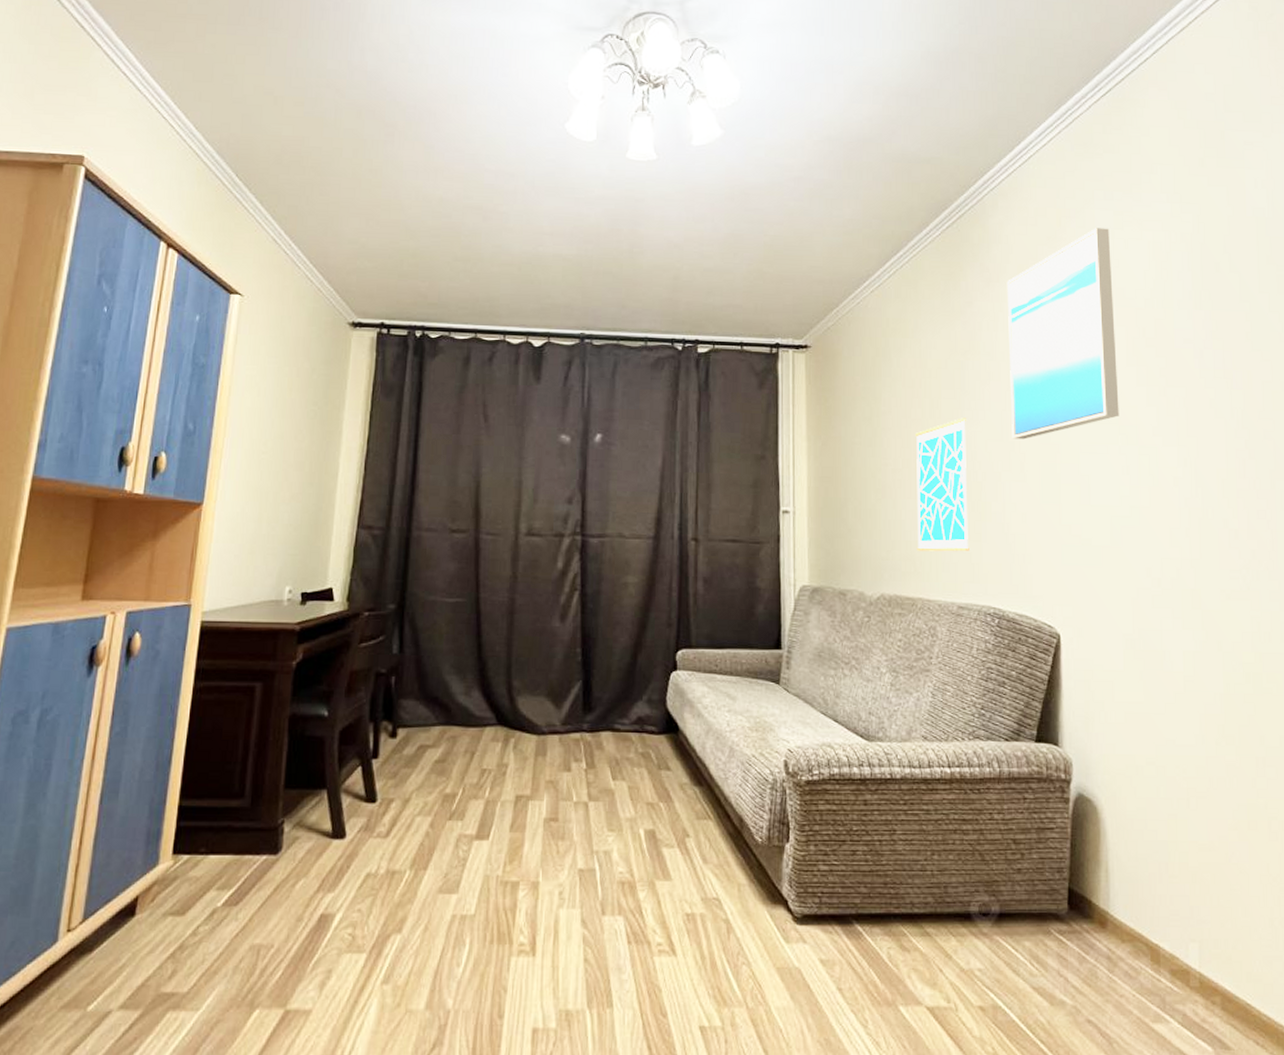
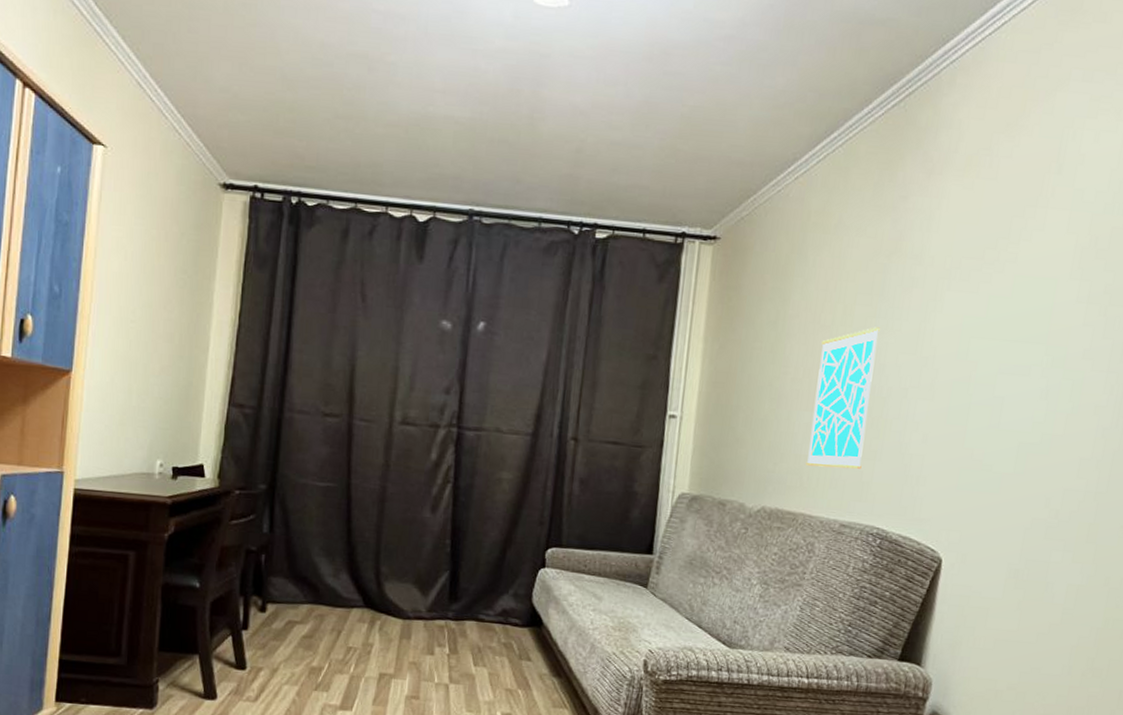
wall art: present [1006,228,1119,440] -> none [926,115,1081,355]

